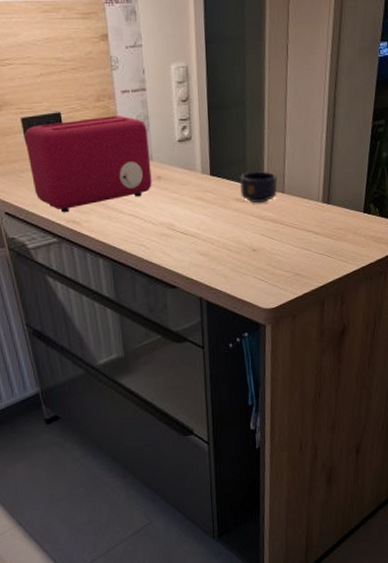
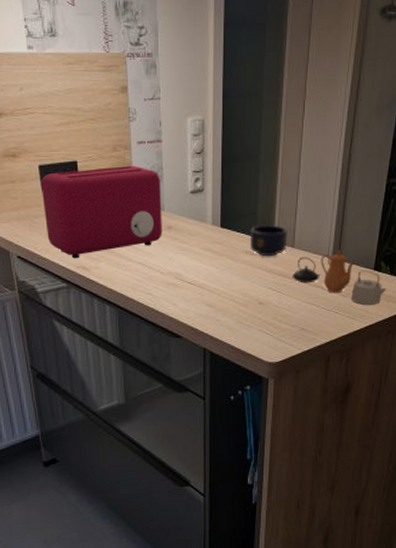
teapot: none [284,193,377,247] -> present [292,249,387,305]

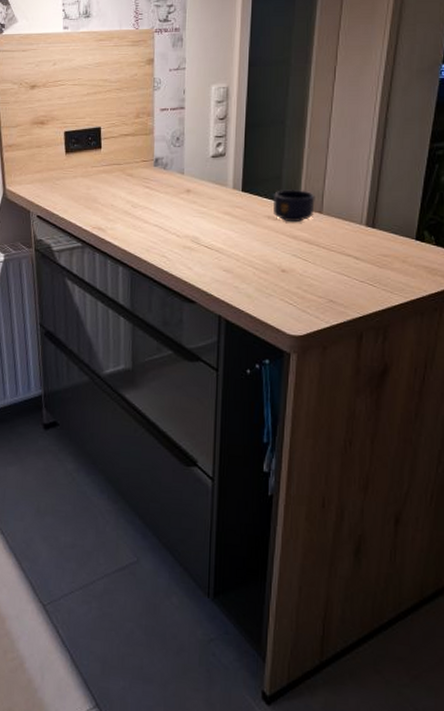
toaster: present [40,165,162,259] -> none [64,131,182,220]
teapot: present [292,249,387,305] -> none [320,217,432,278]

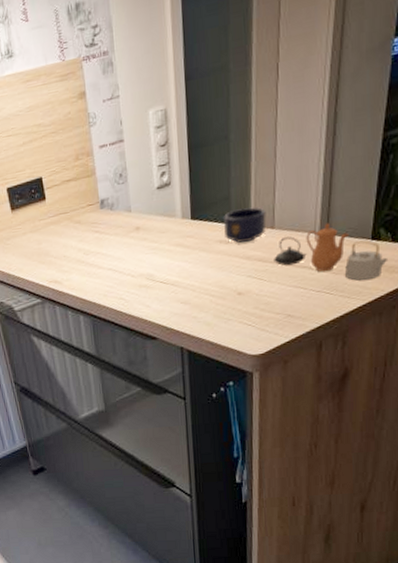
teapot: none [320,217,432,278] -> present [274,222,389,281]

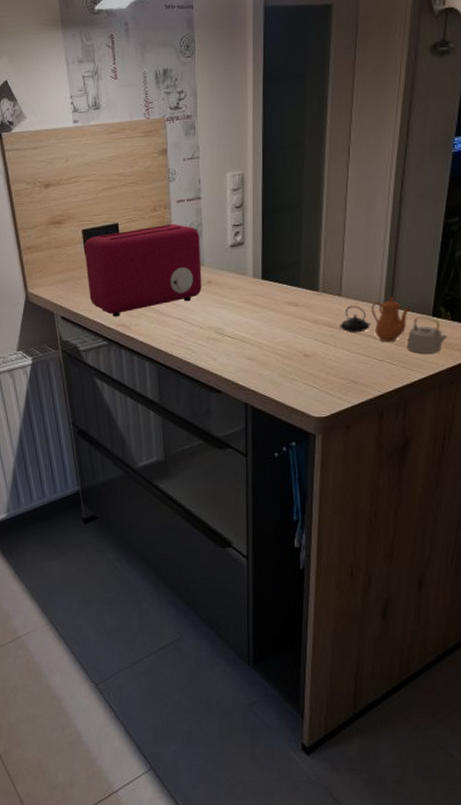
toaster: none [9,170,131,274] -> present [83,223,202,317]
mug: present [224,207,266,243] -> none [293,274,334,307]

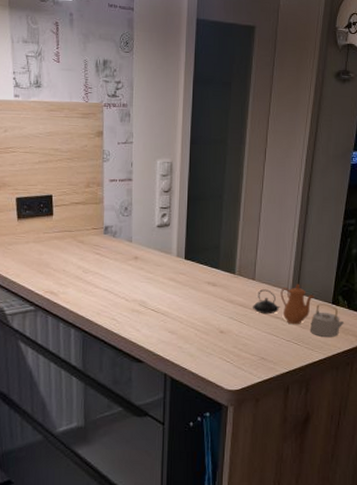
toaster: present [83,223,202,317] -> none [16,200,130,284]

